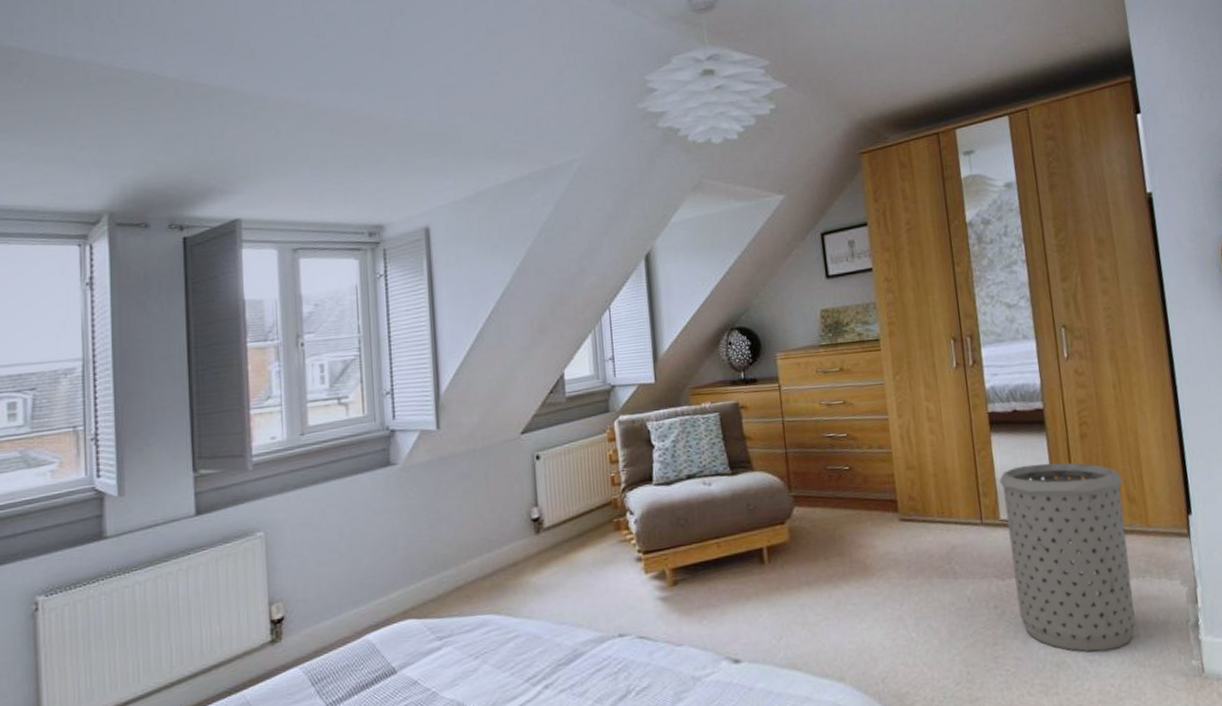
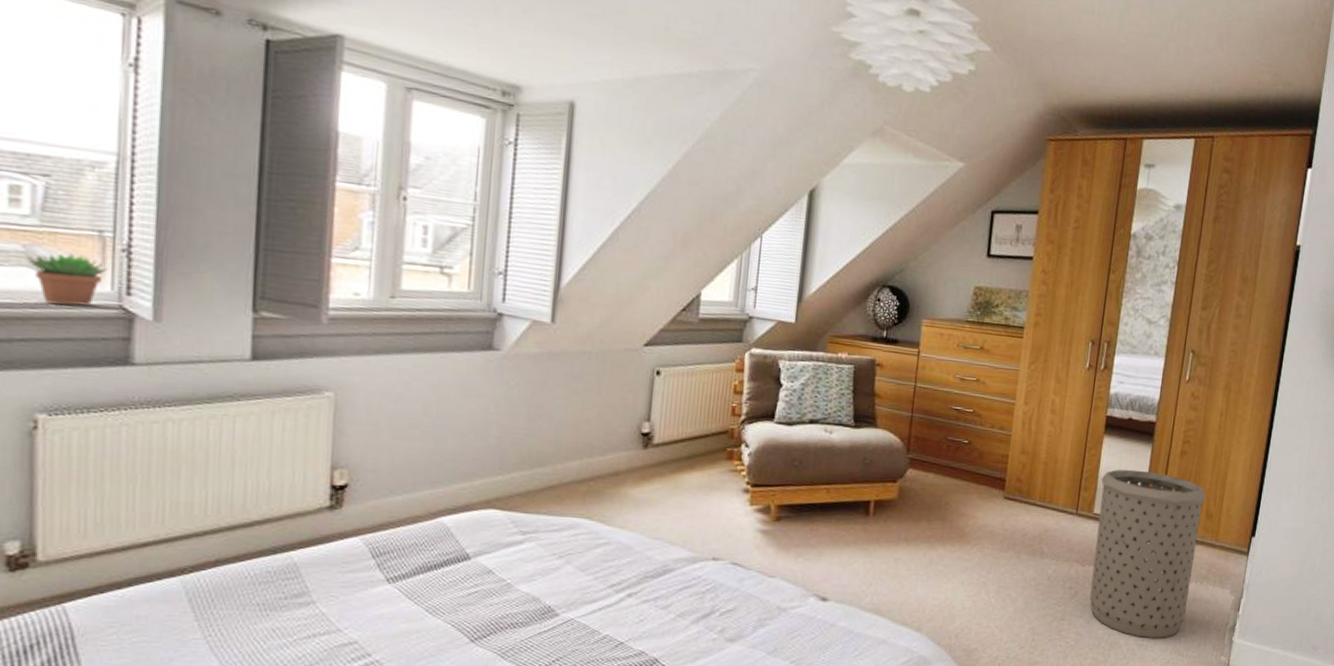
succulent plant: none [23,450,82,498] -> present [26,253,108,306]

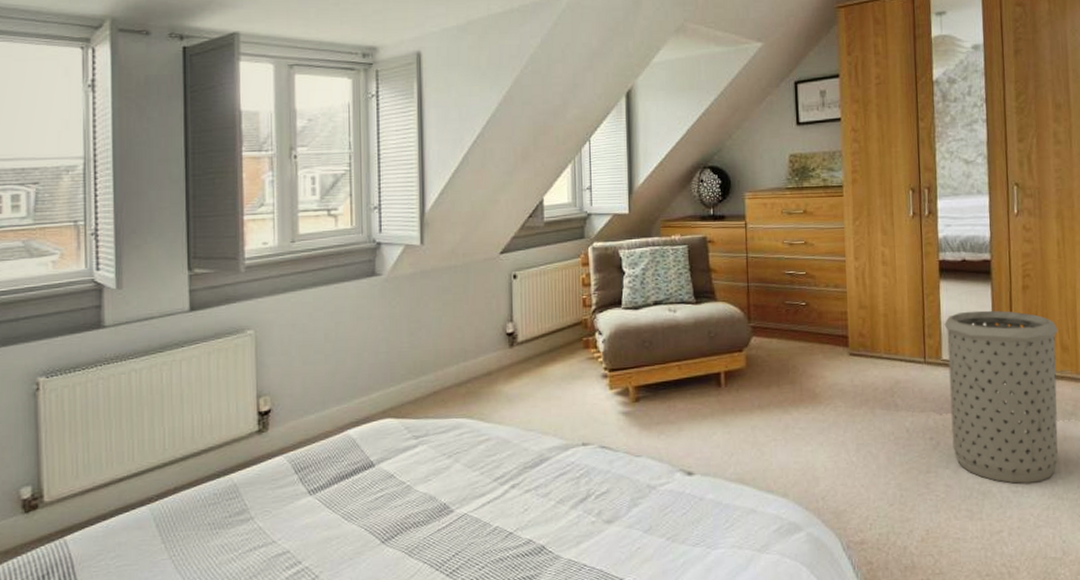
succulent plant: present [26,253,108,306] -> none [26,242,82,286]

